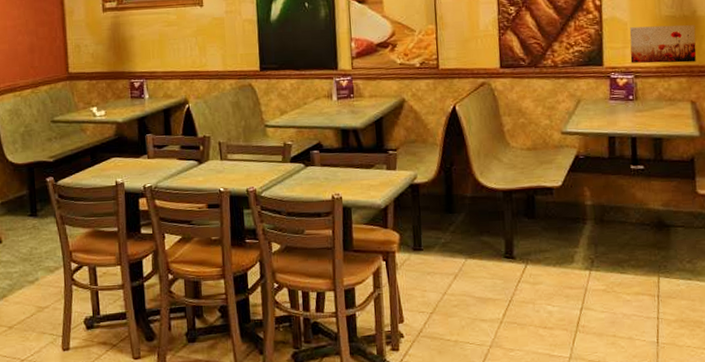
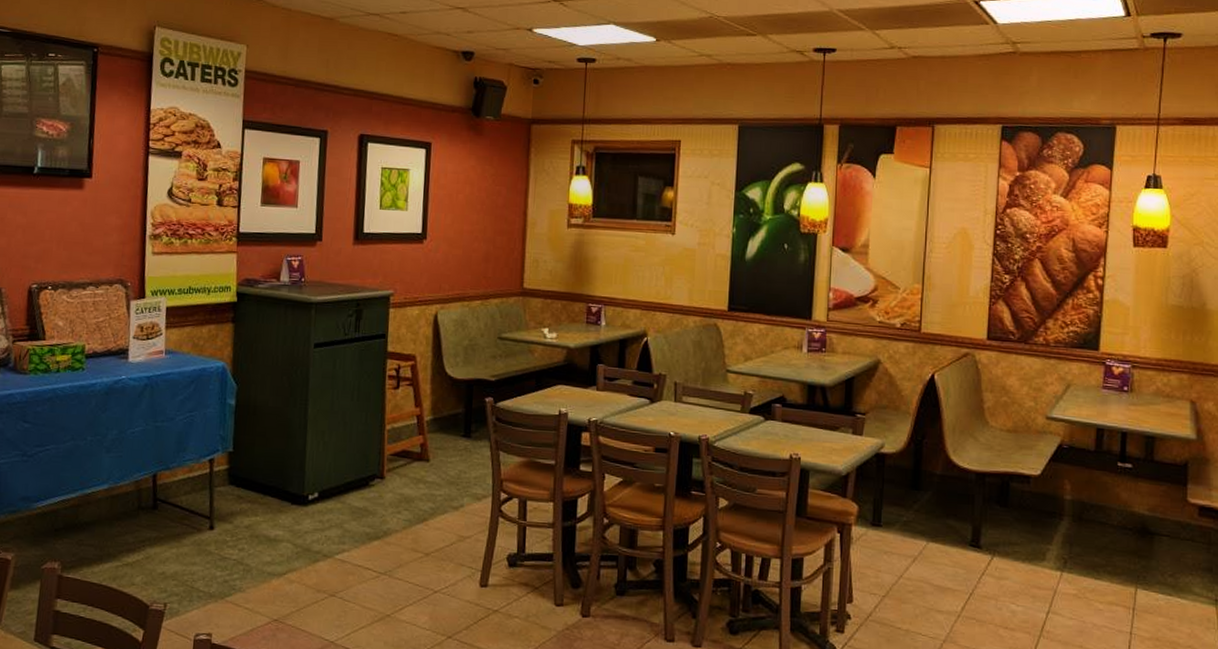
wall art: present [629,25,697,64] -> none [1129,313,1203,359]

